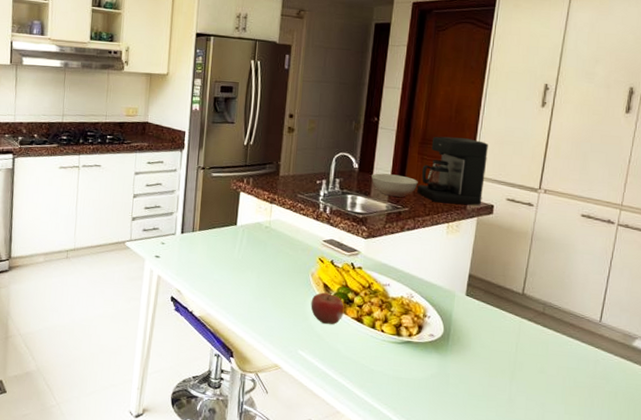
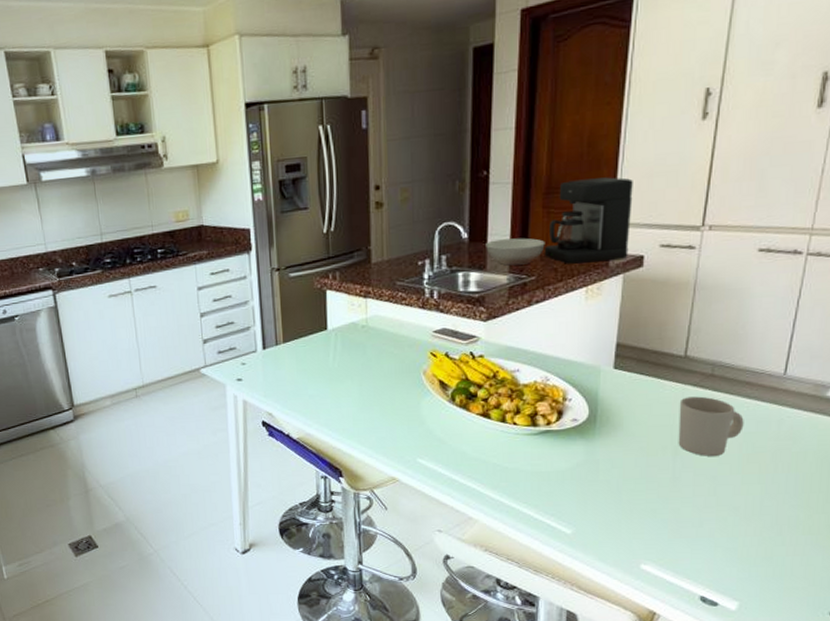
fruit: present [310,292,345,325] -> none [426,390,468,425]
mug: none [514,329,568,385] -> present [678,396,744,456]

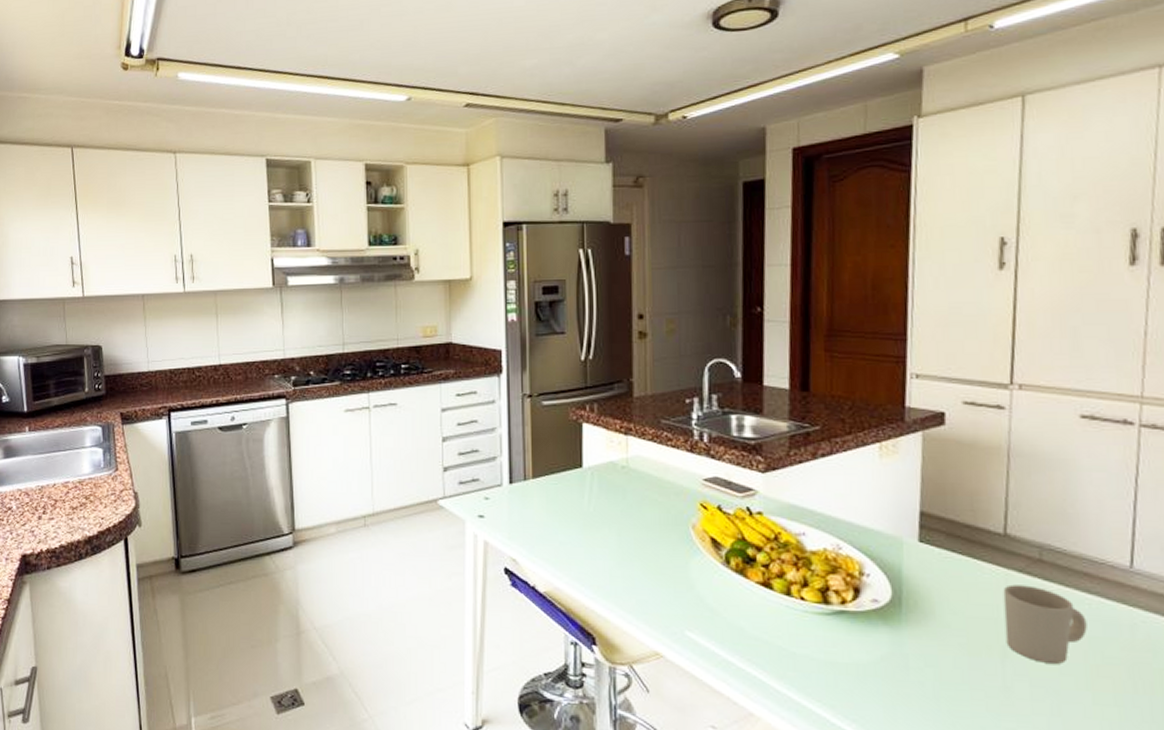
bowl: present [486,238,545,266] -> none [762,382,830,412]
coffee maker: present [544,177,633,264] -> none [828,323,927,415]

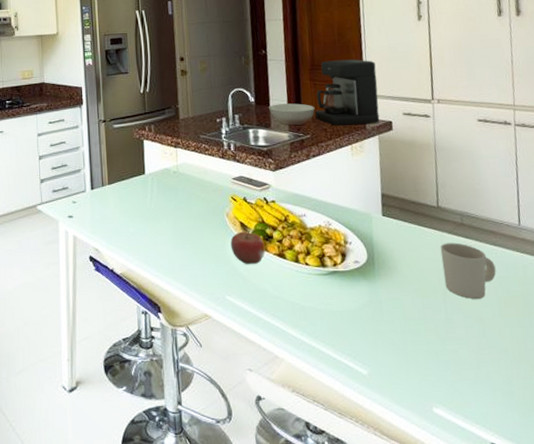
fruit: none [695,549,745,593] -> present [230,231,266,264]
bowl: none [762,382,830,412] -> present [269,103,315,125]
coffee maker: none [828,323,927,415] -> present [314,59,380,126]

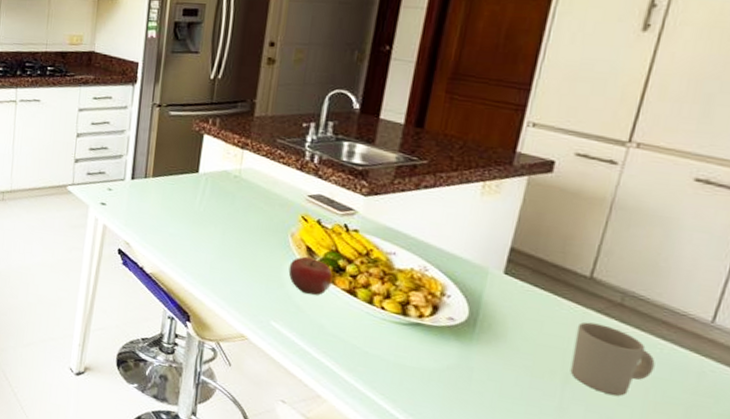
bowl: present [269,103,315,125] -> none [377,116,444,147]
coffee maker: present [314,59,380,126] -> none [440,70,553,161]

